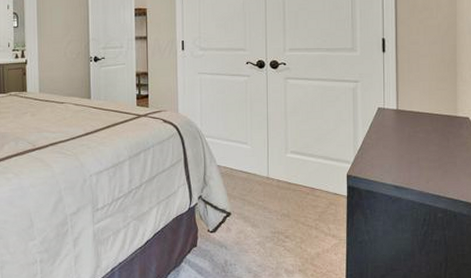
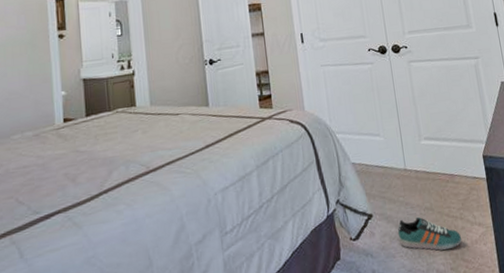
sneaker: none [253,221,314,254] -> present [397,217,463,251]

